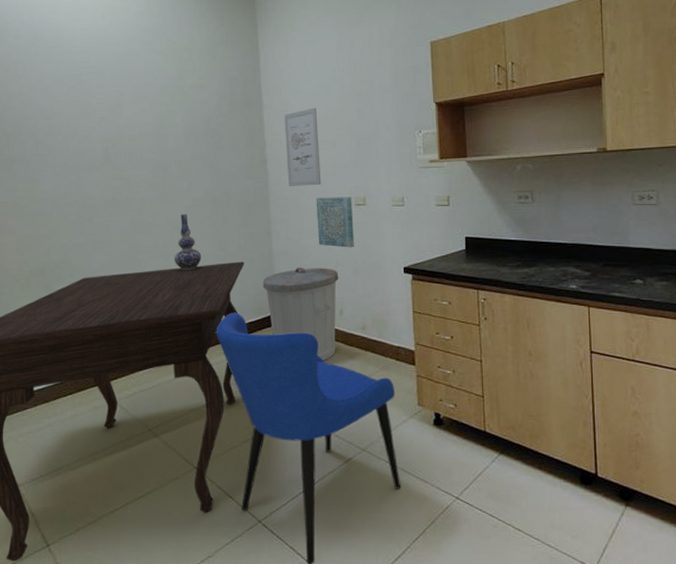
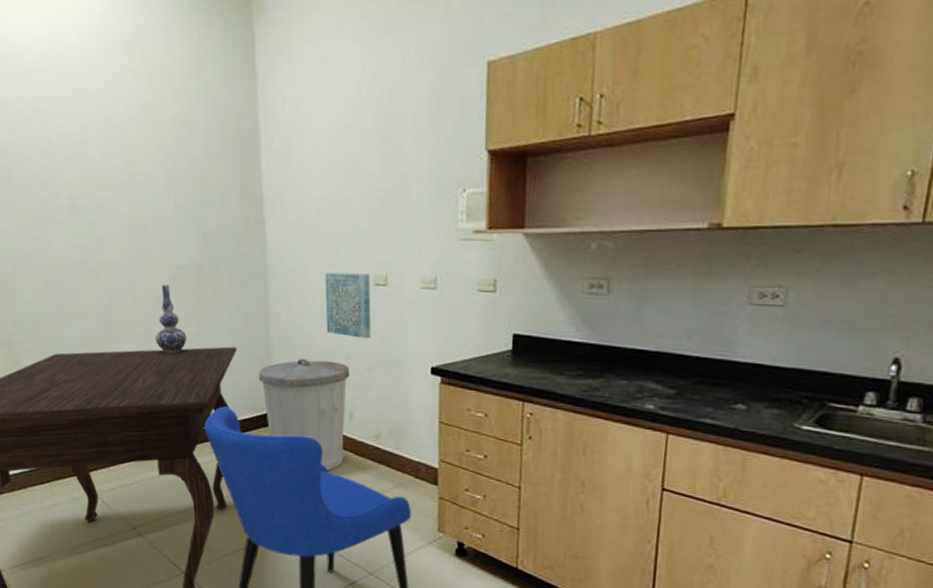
wall art: present [284,107,321,186] -> none [287,152,333,257]

